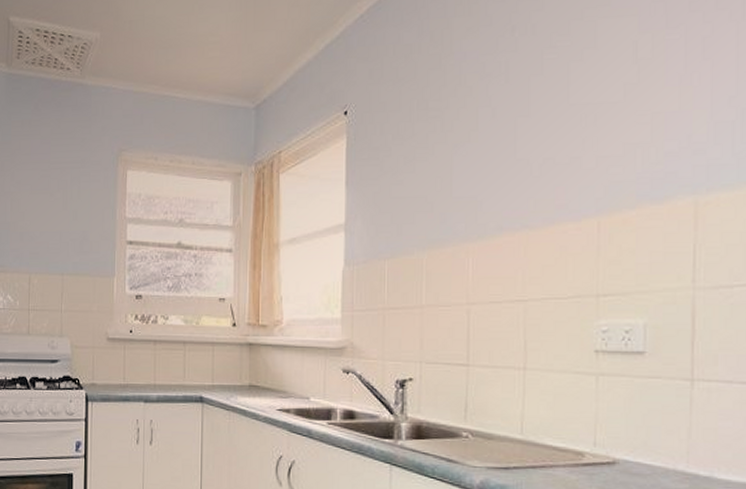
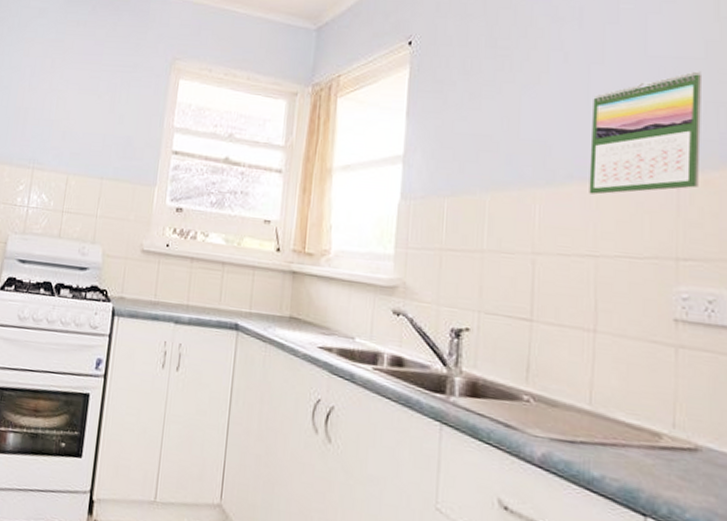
calendar: none [517,115,620,243] -> present [589,71,701,195]

